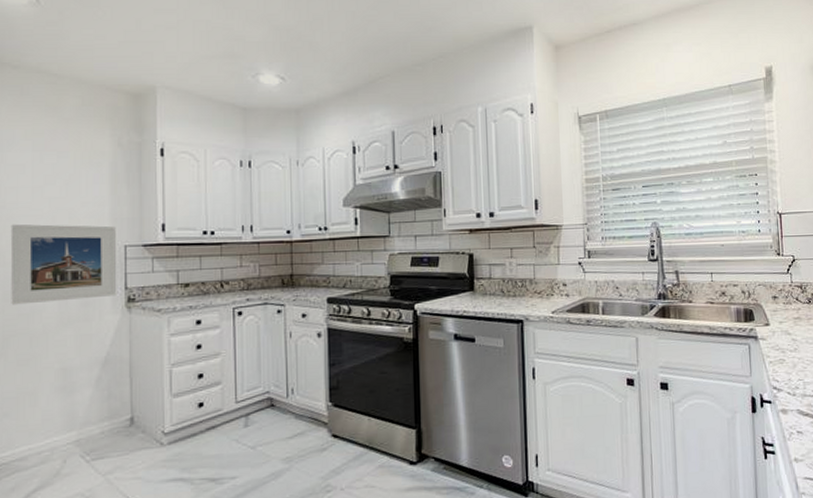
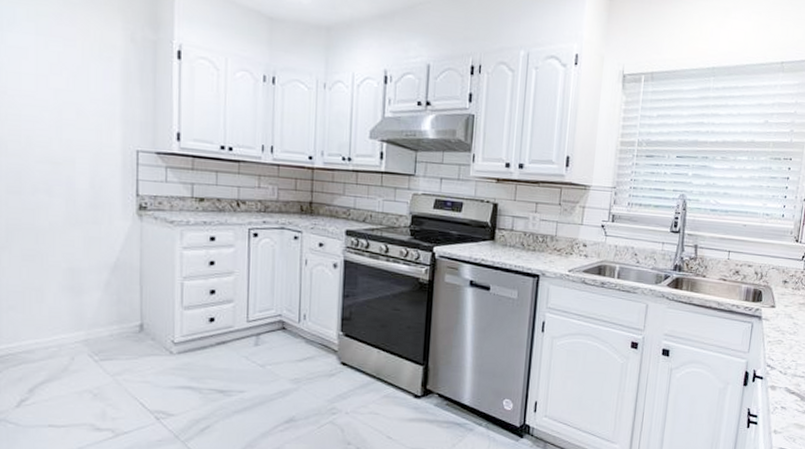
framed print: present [10,224,117,305] -> none [13,112,128,202]

